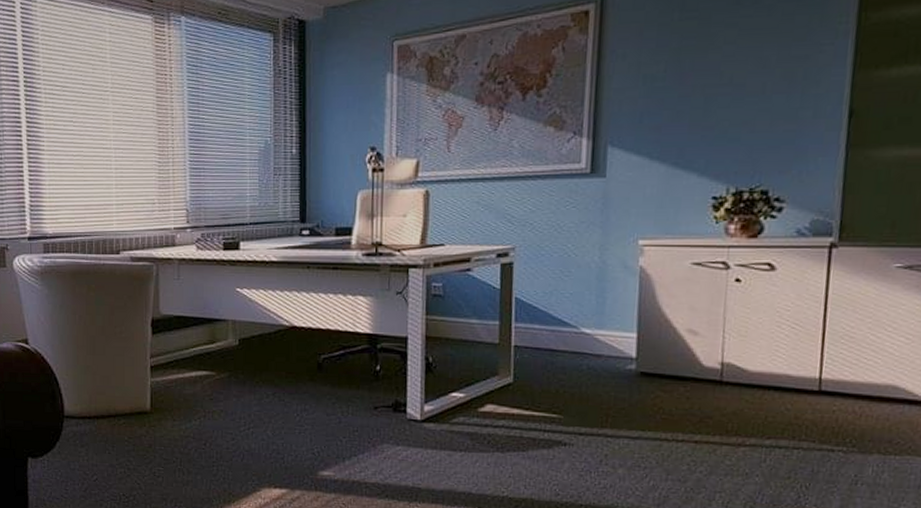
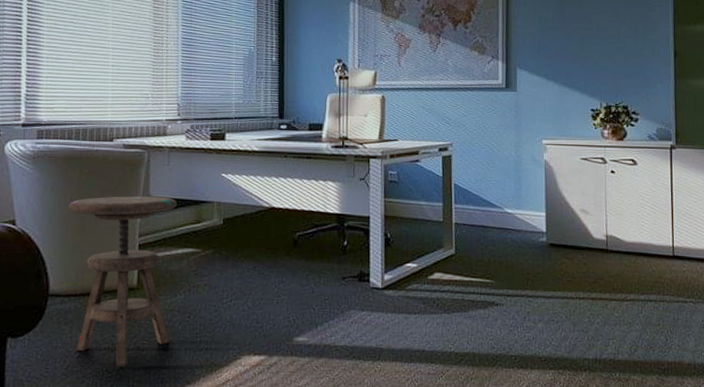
side table: none [78,314,188,493] -> present [68,196,177,367]

